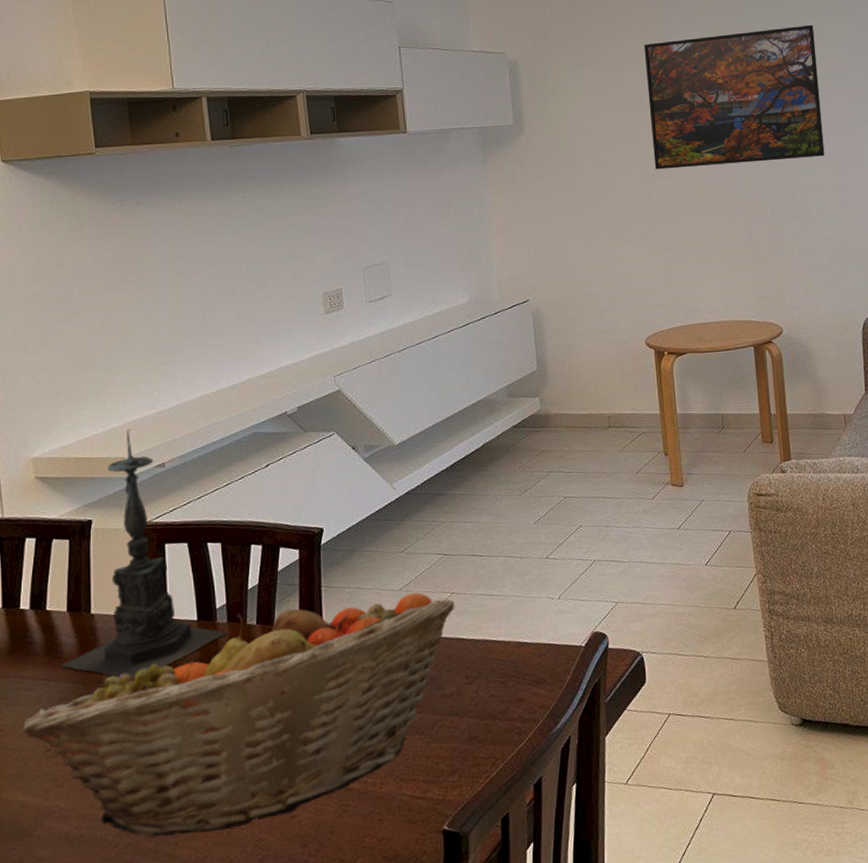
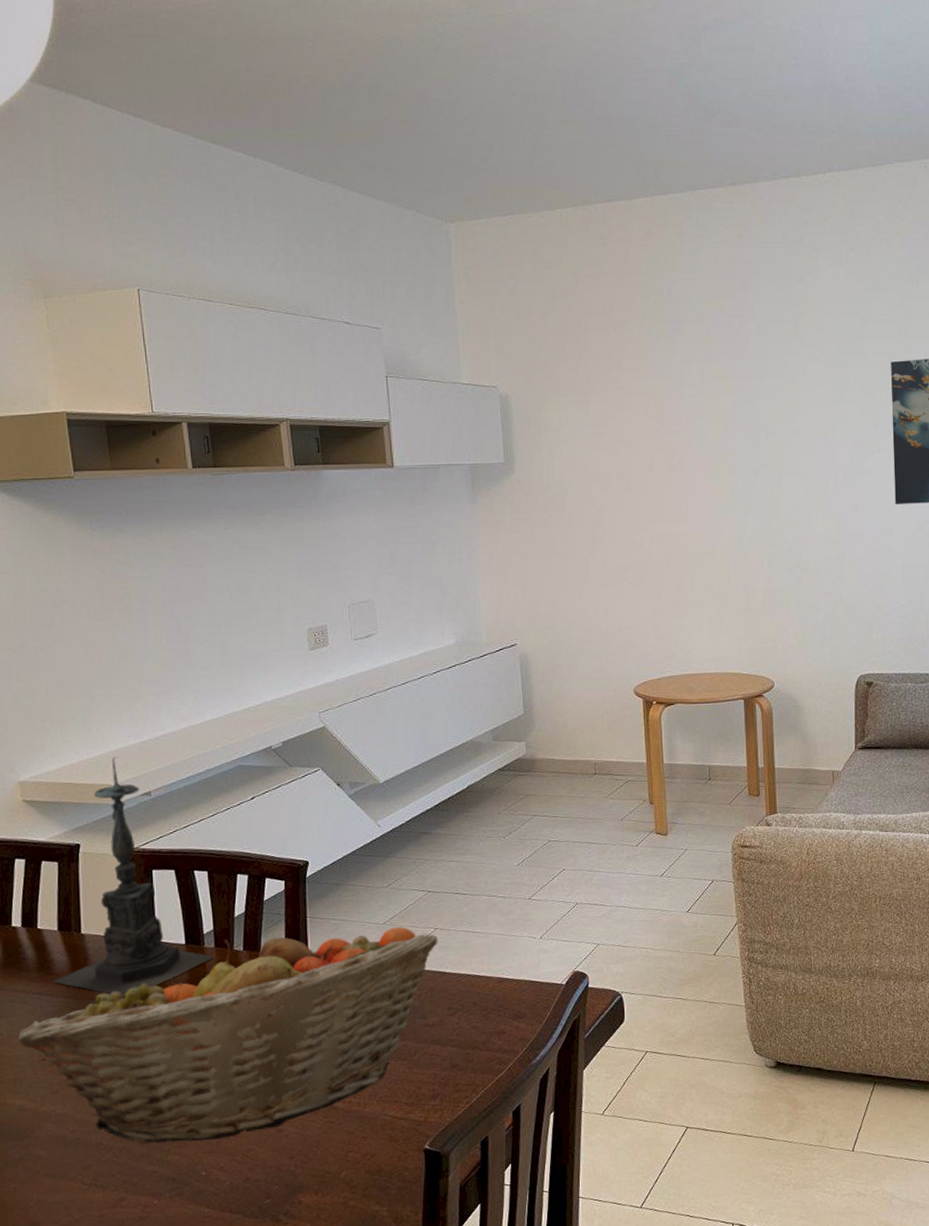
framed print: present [643,24,825,170] -> none [641,367,826,515]

